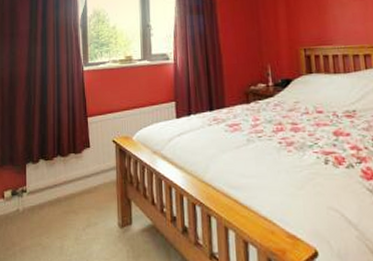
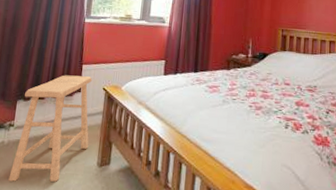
stool: none [29,130,107,252] -> present [8,75,92,182]

